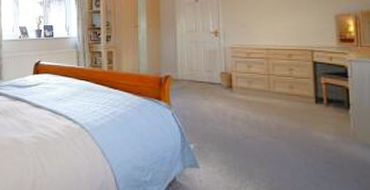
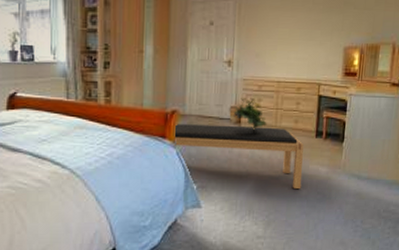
bench: none [169,88,306,157] -> present [173,124,304,190]
flowering plant: none [224,63,259,94] -> present [233,97,267,129]

